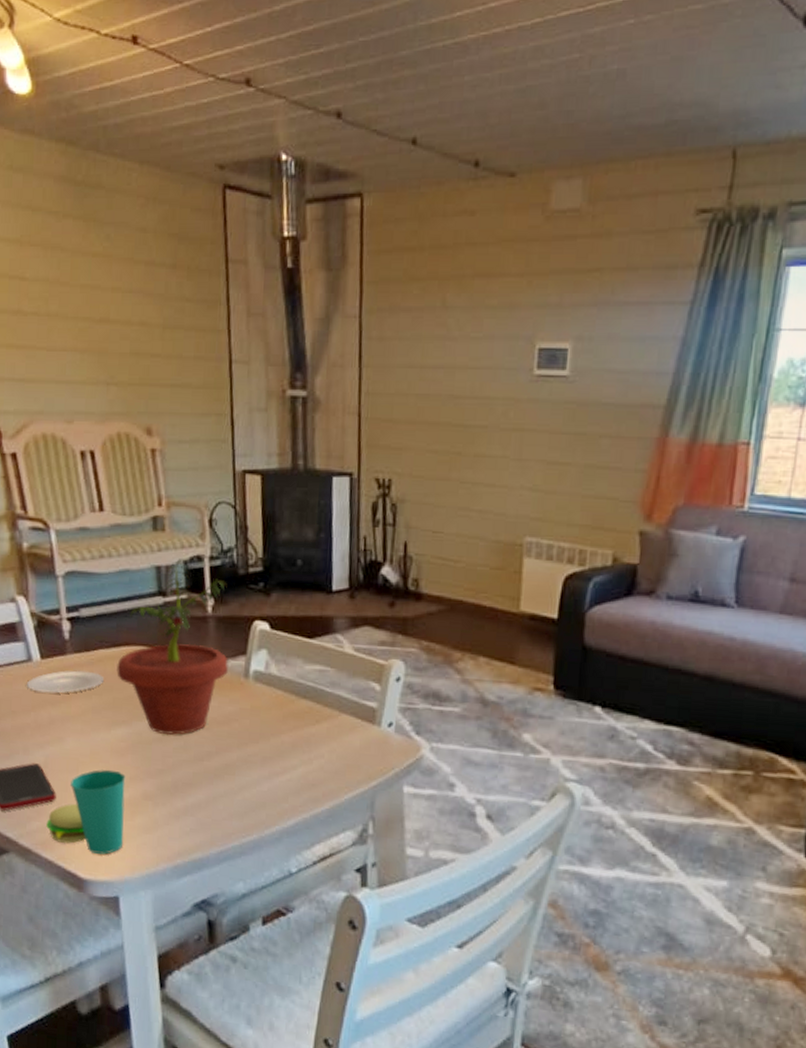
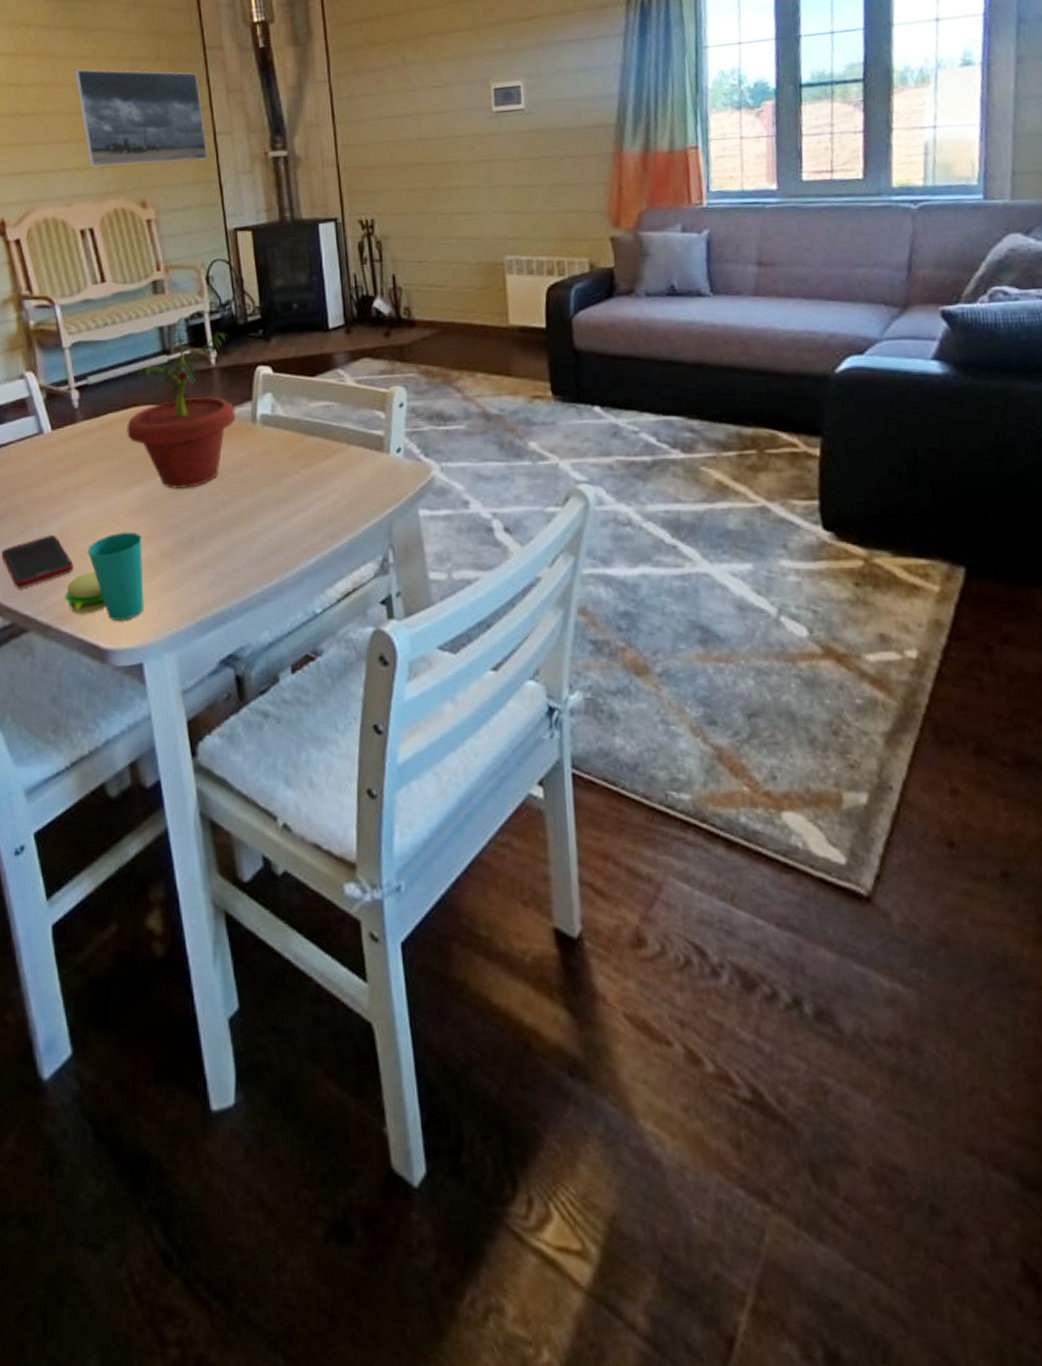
plate: present [26,670,104,694] -> none [38,436,114,463]
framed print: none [83,268,222,390] -> present [75,69,209,167]

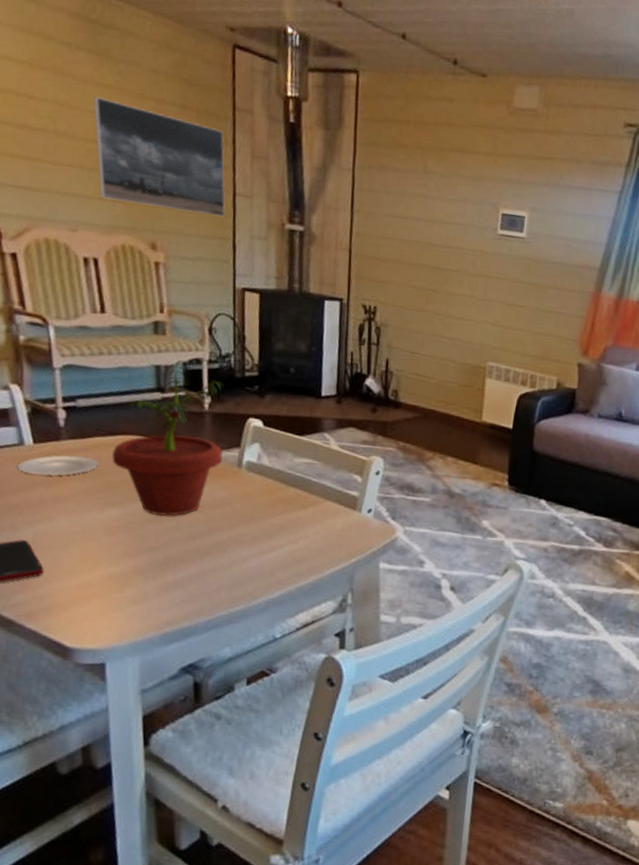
plate: none [38,436,114,463] -> present [16,455,98,476]
cup: present [65,531,144,621] -> none [32,546,117,625]

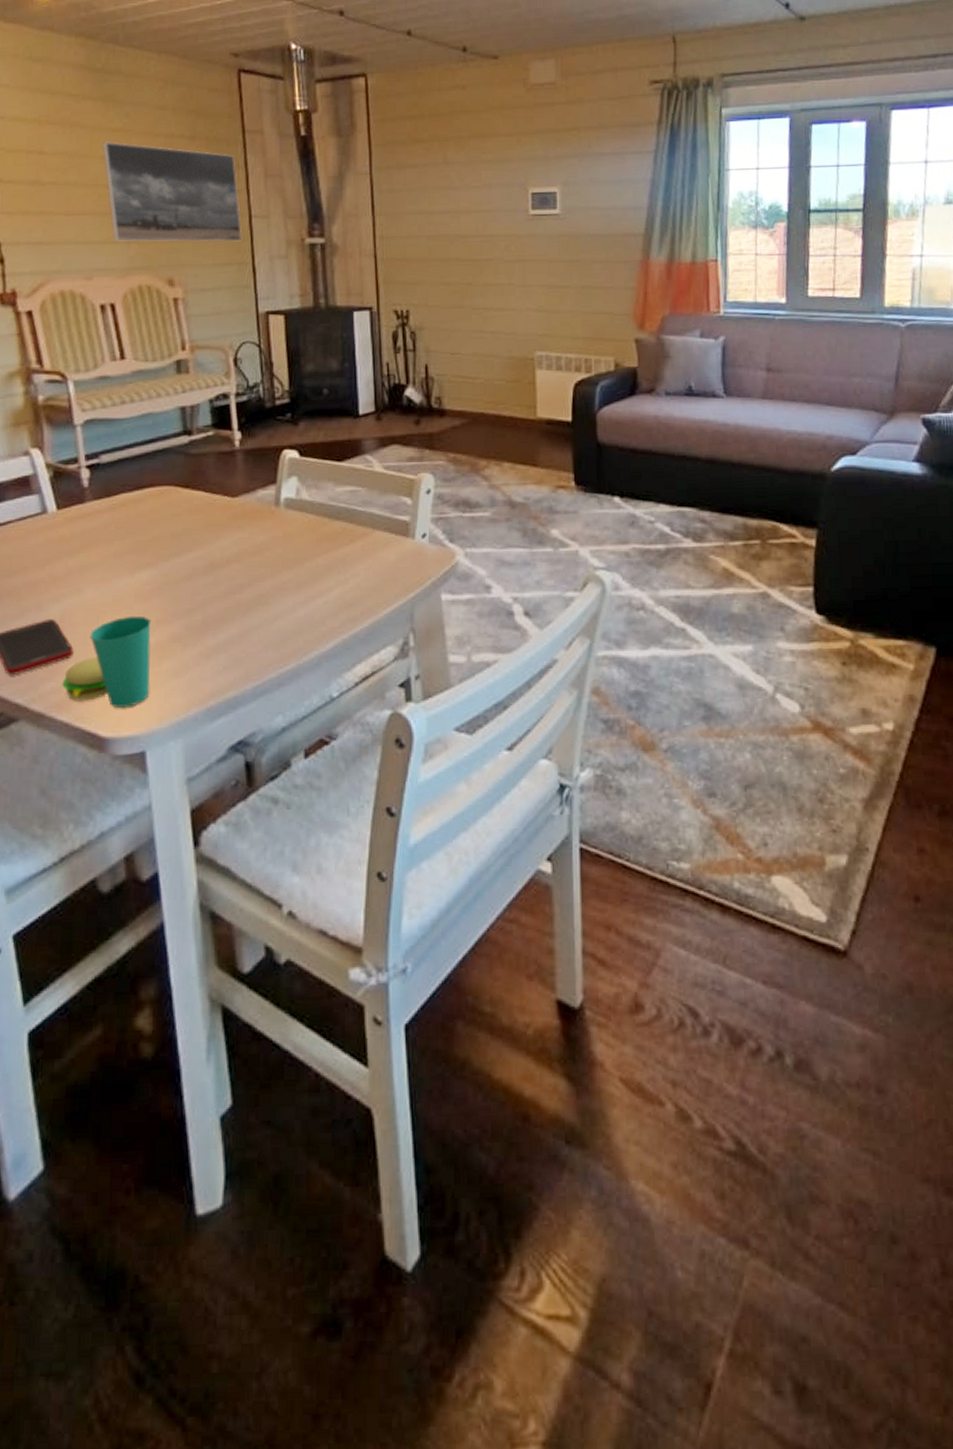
plate: present [16,455,98,476] -> none [40,517,126,544]
cup: none [32,546,117,625] -> present [62,615,152,708]
potted plant: present [112,360,225,517] -> none [140,398,258,573]

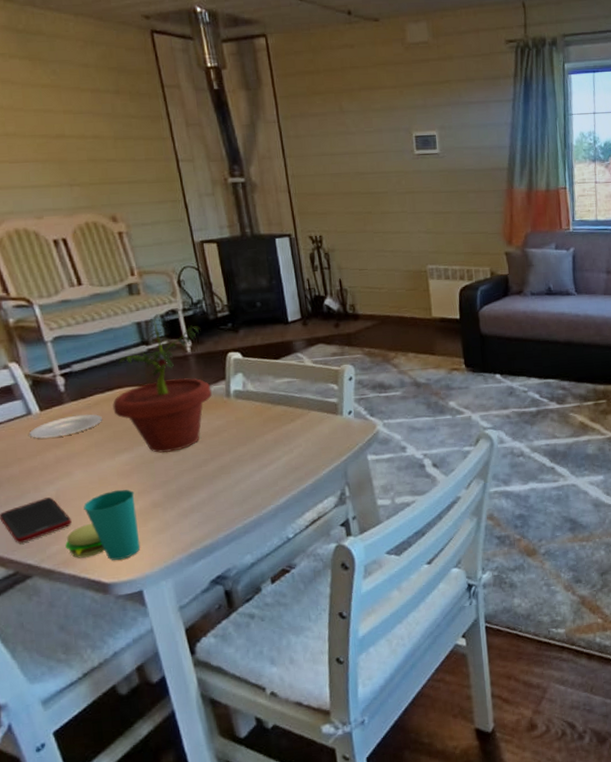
plate: none [40,517,126,544] -> present [29,414,102,439]
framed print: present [102,142,243,243] -> none [35,96,173,186]
potted plant: none [140,398,258,573] -> present [113,314,212,453]

